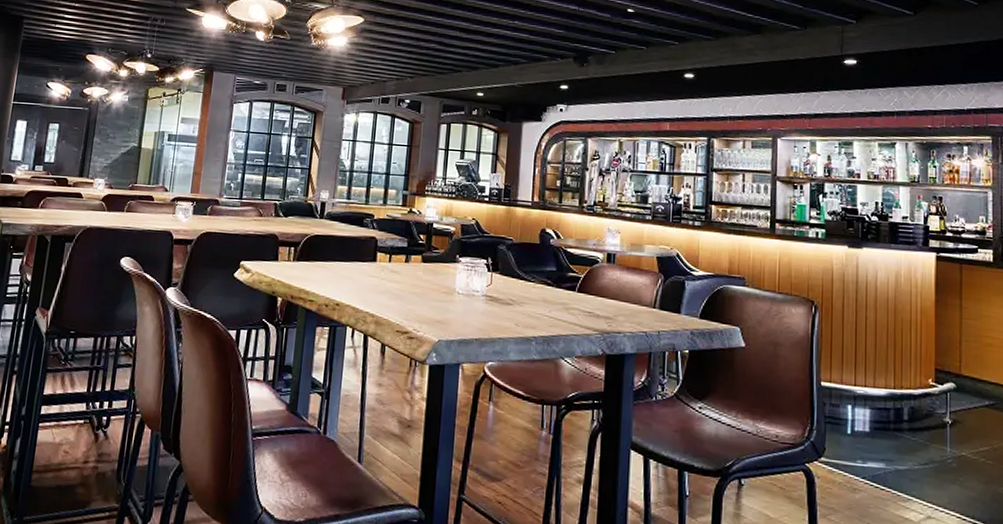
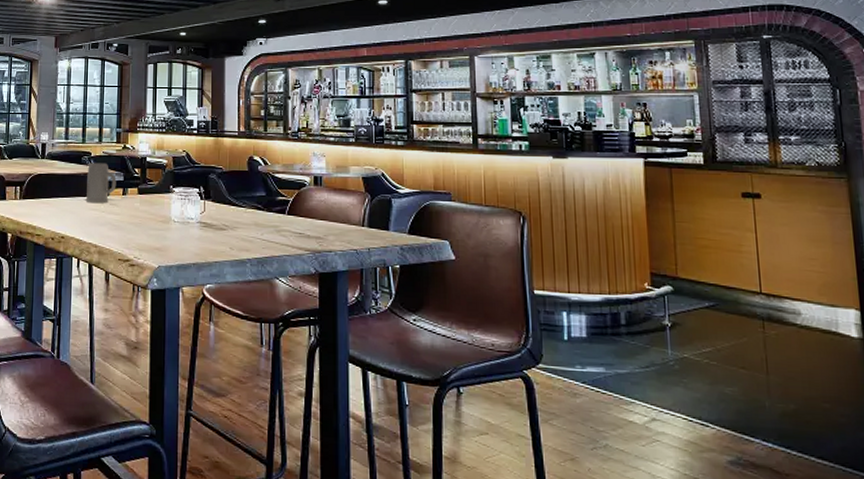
beer mug: none [364,226,400,271] -> present [85,162,117,204]

